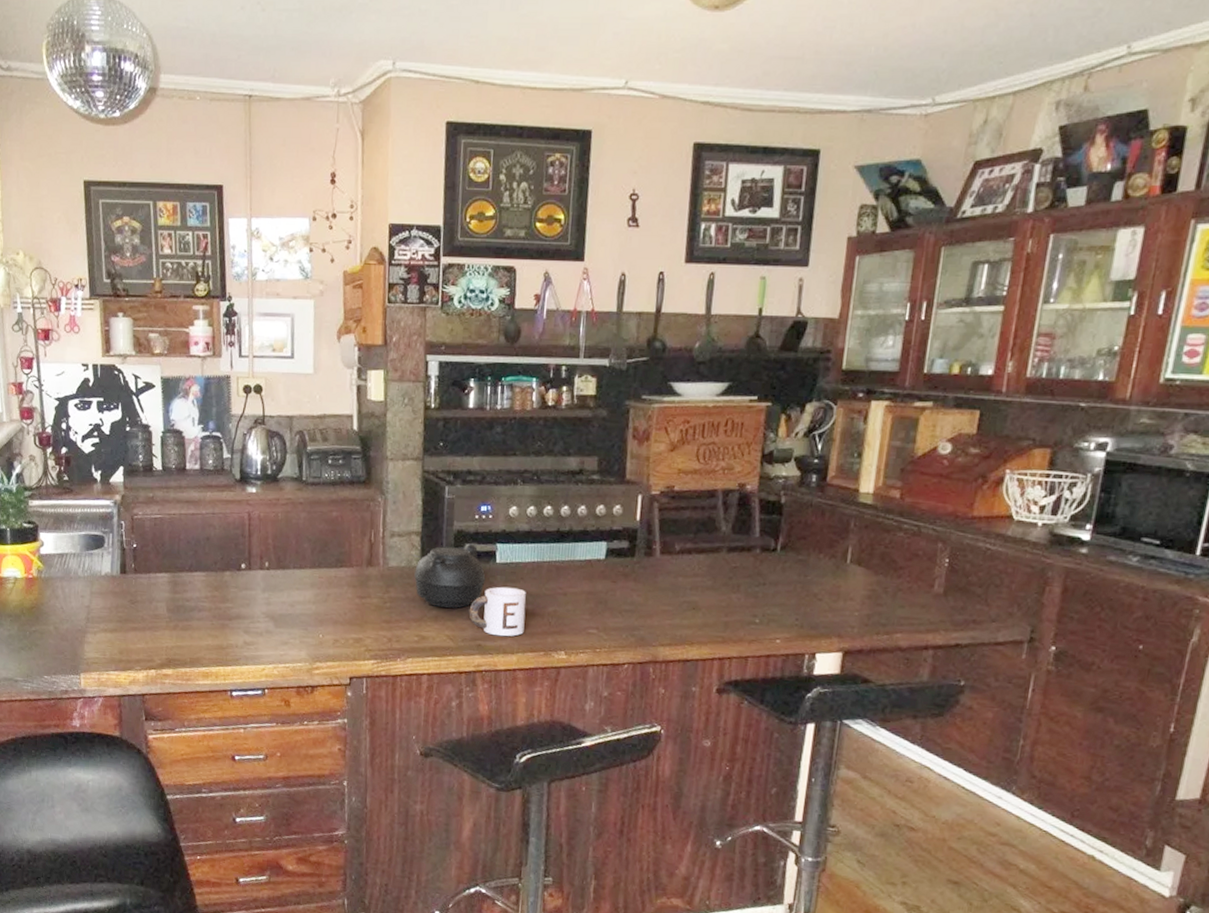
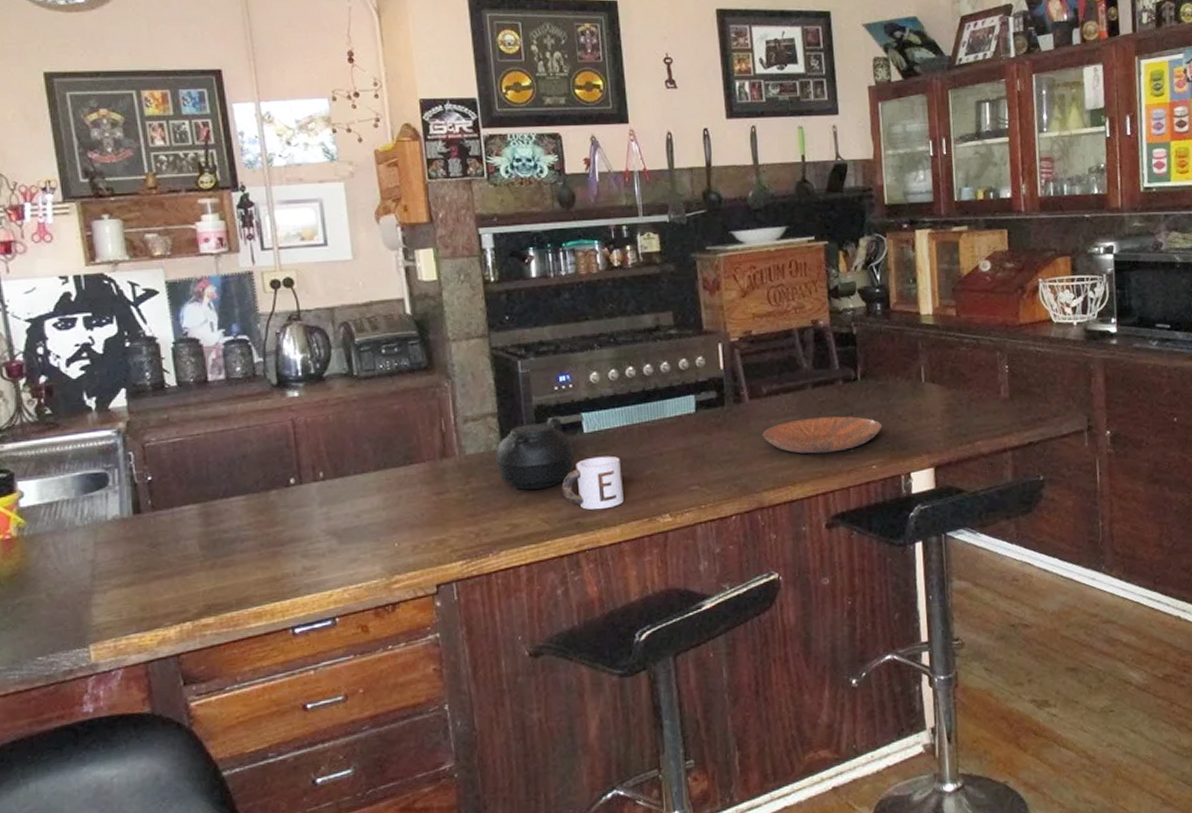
bowl: none [668,581,795,620] -> present [762,416,883,454]

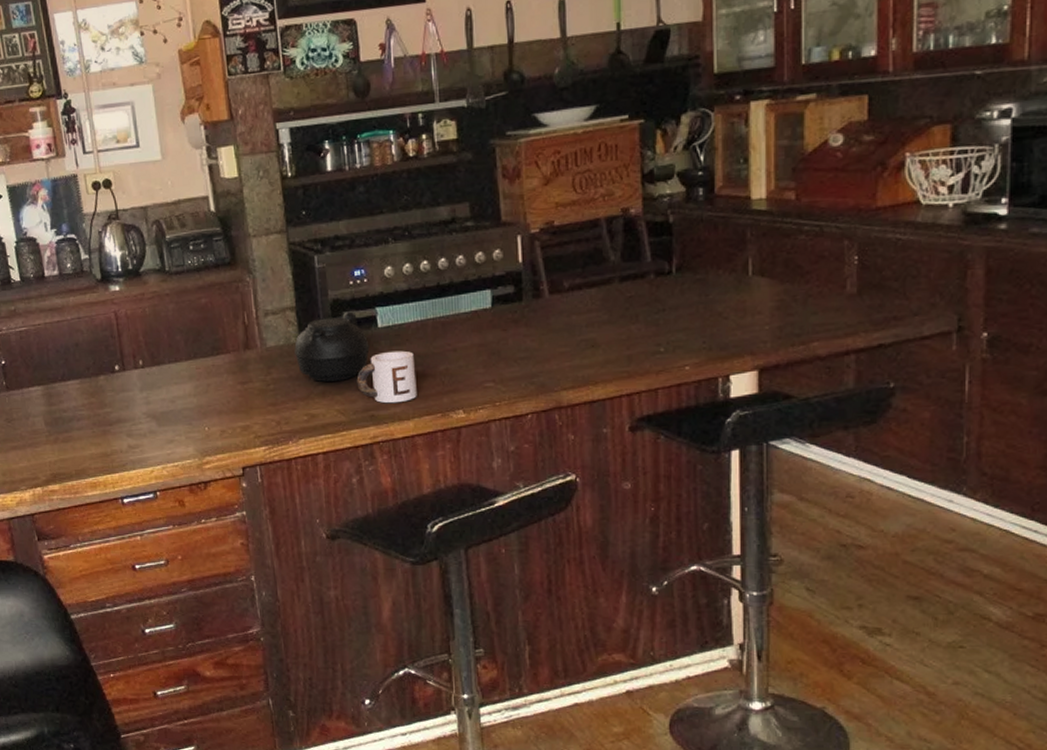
bowl: present [762,416,883,454] -> none [563,312,699,353]

